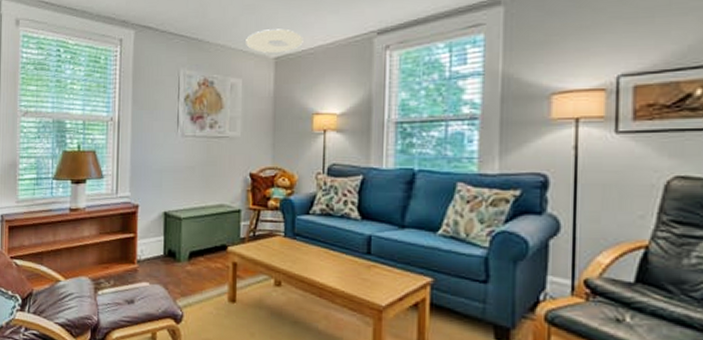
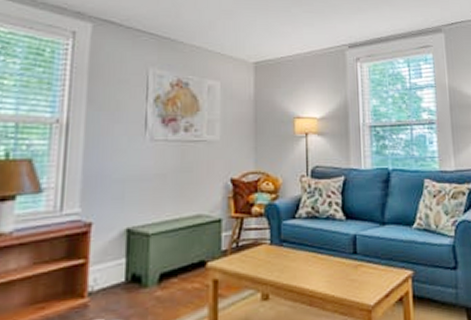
ceiling light: present [246,29,303,53] -> none [224,35,282,58]

